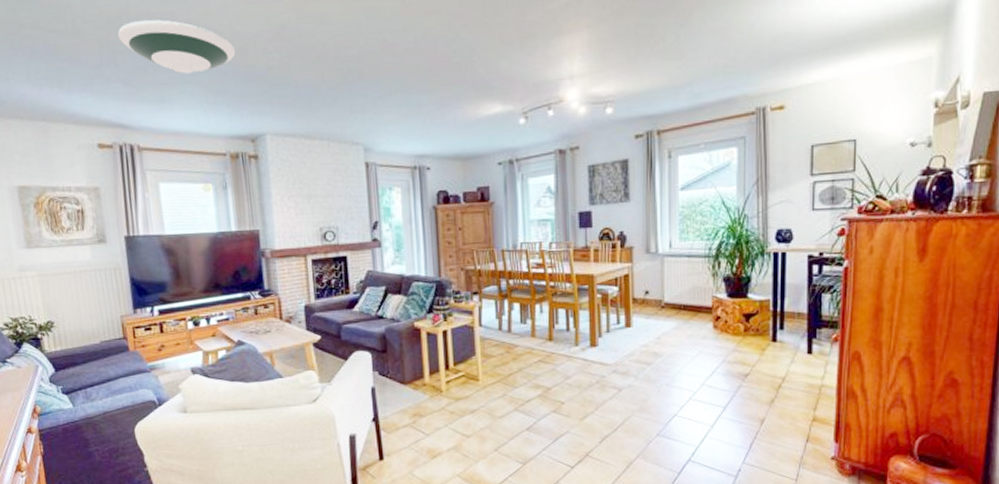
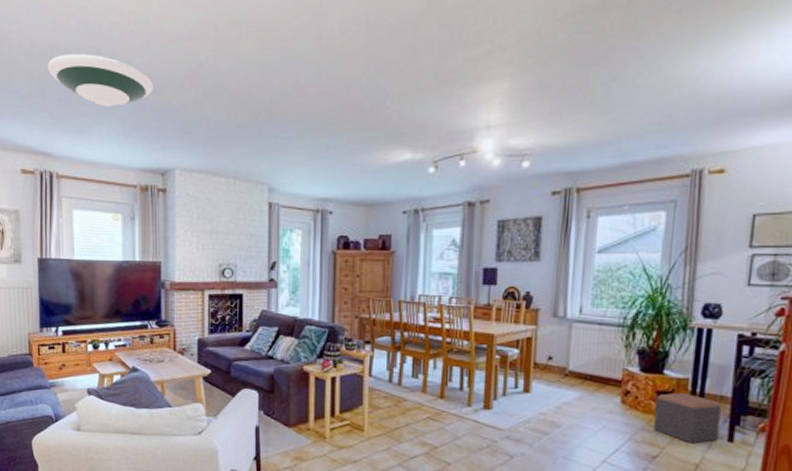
footstool: none [744,313,799,359] -> present [654,392,721,444]

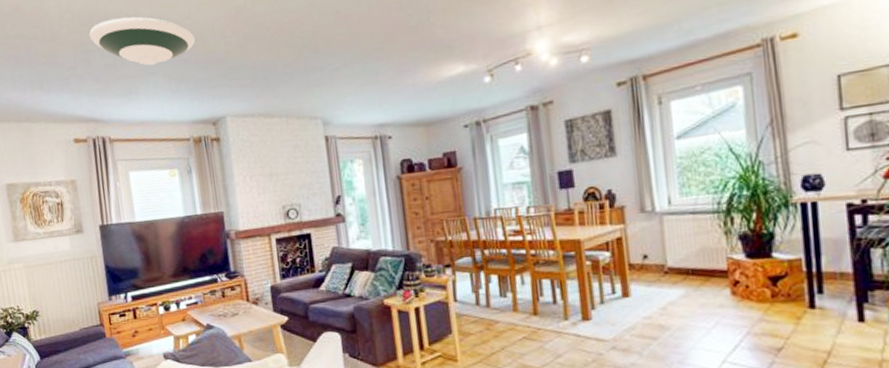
footstool: present [654,392,721,444] -> none [770,274,847,329]

